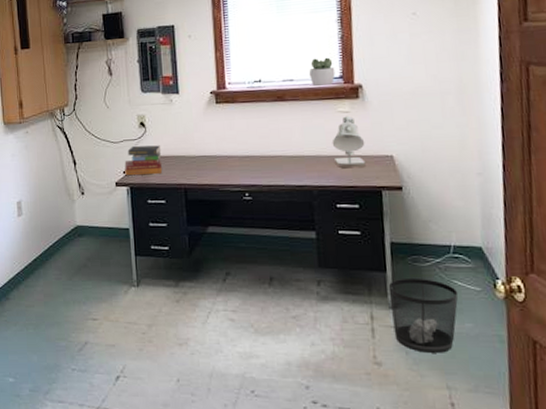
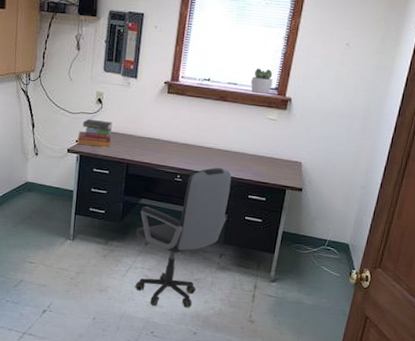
office chair: none [210,176,316,356] -> present [135,167,232,308]
desk lamp: present [332,116,366,169] -> none [255,123,283,169]
waste bin: present [388,277,458,353] -> none [269,260,323,319]

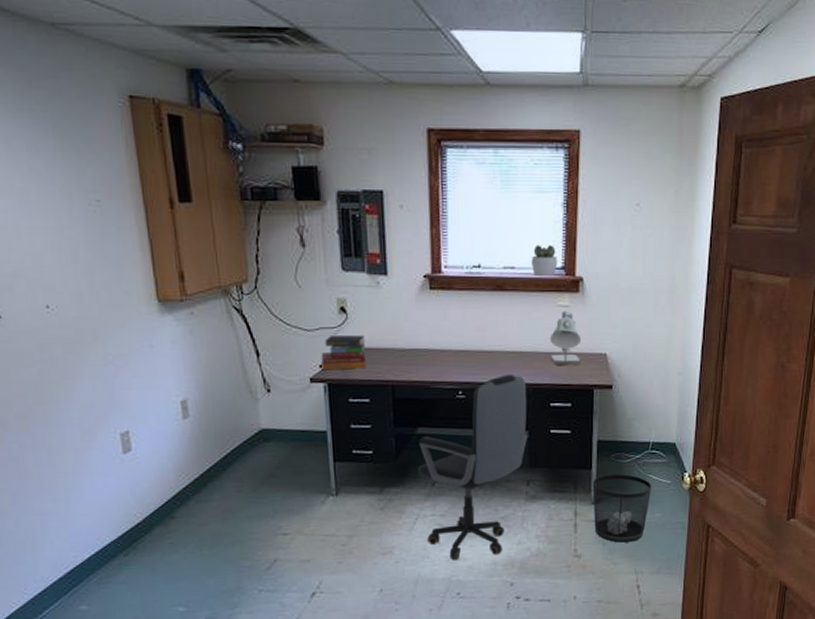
desk lamp: none [255,123,283,169] -> present [549,310,582,366]
waste bin: none [269,260,323,319] -> present [592,473,652,543]

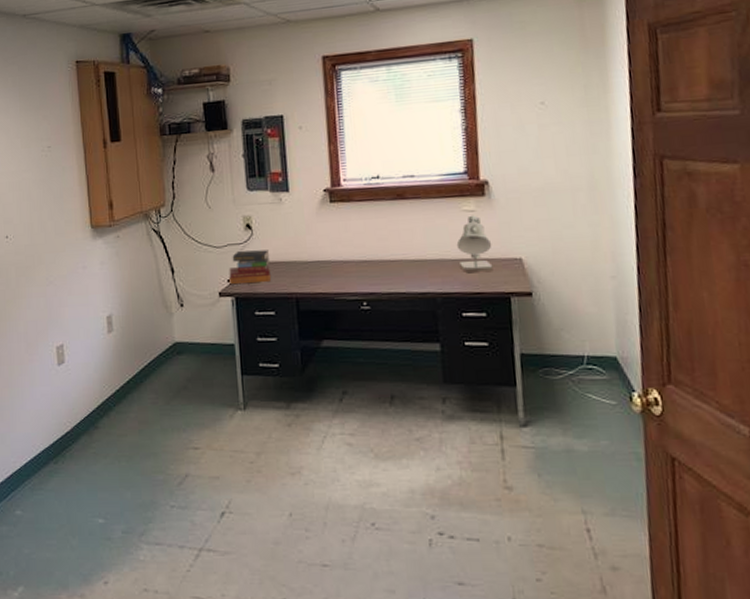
office chair: present [418,373,528,559] -> none [324,283,441,484]
succulent plant: present [531,245,558,277] -> none [430,150,460,184]
waste bin: present [592,473,652,543] -> none [518,392,593,474]

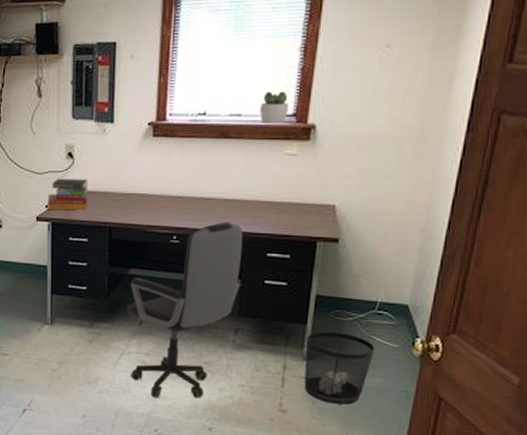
office chair: none [324,283,441,484] -> present [127,221,244,398]
succulent plant: none [430,150,460,184] -> present [259,91,289,125]
desk lamp: present [456,215,493,274] -> none [272,159,308,217]
waste bin: none [518,392,593,474] -> present [304,331,375,404]

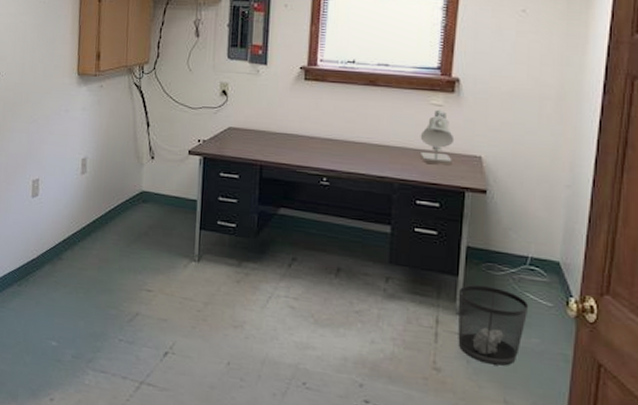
books: present [47,178,89,211] -> none [200,113,241,148]
office chair: present [127,221,244,398] -> none [276,166,393,350]
succulent plant: present [259,91,289,125] -> none [405,45,434,76]
desk lamp: none [272,159,308,217] -> present [420,109,455,166]

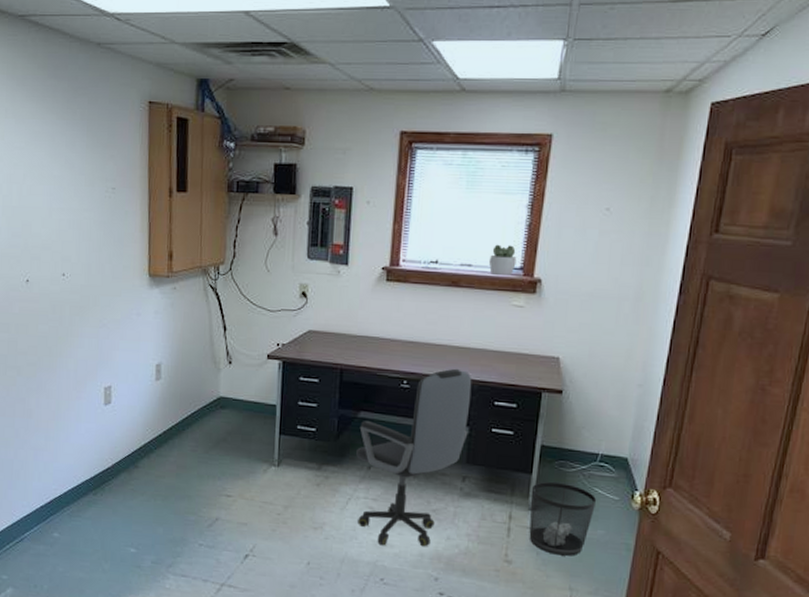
office chair: none [276,166,393,350] -> present [356,368,472,547]
succulent plant: none [405,45,434,76] -> present [488,244,517,277]
desk lamp: present [420,109,455,166] -> none [500,310,534,367]

